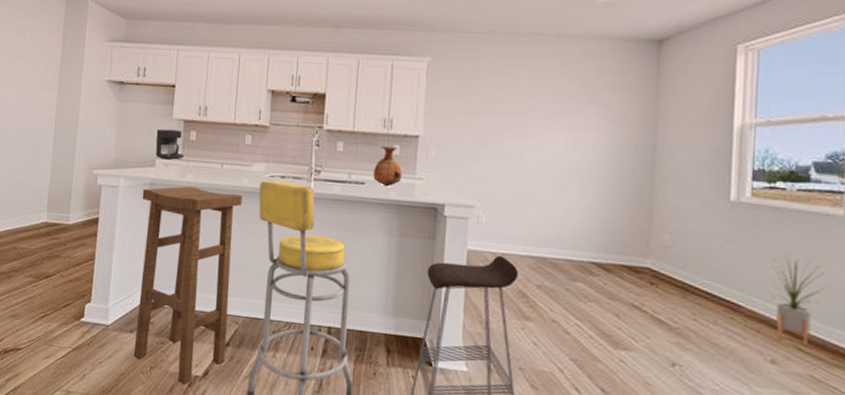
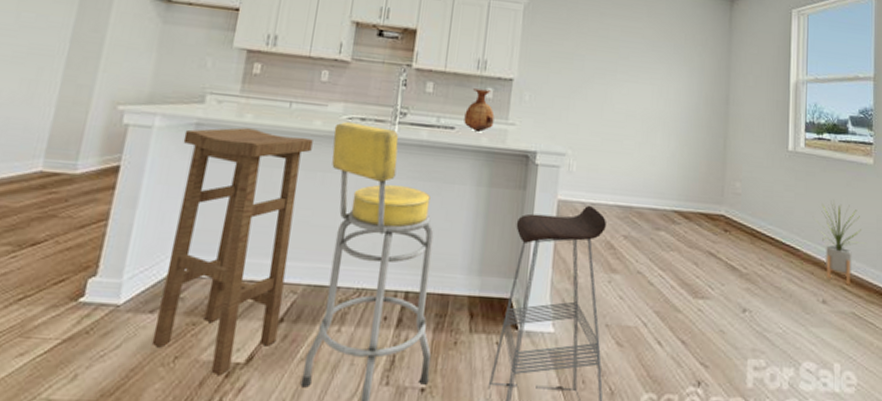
coffee maker: present [155,129,184,160] -> none [206,58,243,96]

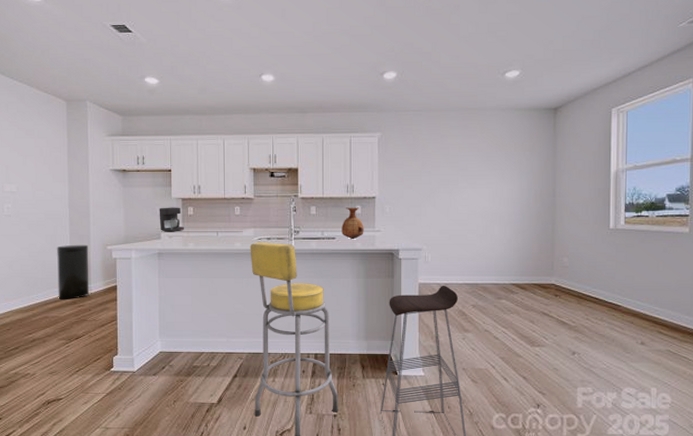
pedal bin: none [17,96,89,181] -> present [57,244,92,299]
bar stool: present [151,127,313,376] -> none [152,253,237,411]
coffee maker: none [206,58,243,96] -> present [159,207,184,232]
house plant: present [816,202,865,285] -> none [635,266,680,330]

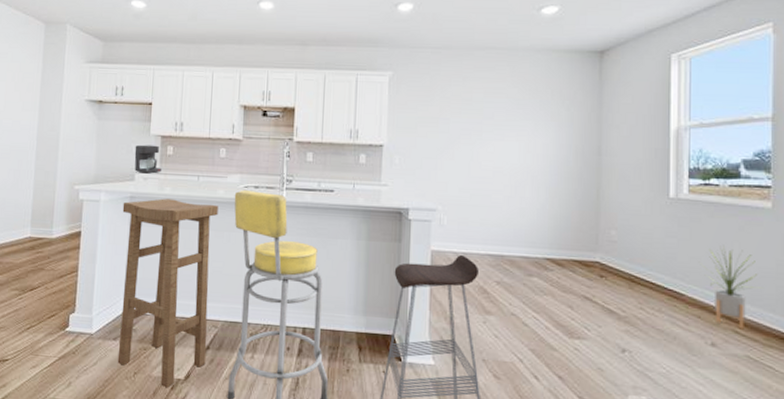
pedal bin: present [57,244,92,299] -> none [15,181,54,244]
bar stool: none [152,253,237,411] -> present [117,198,218,388]
vase: present [342,207,364,240] -> none [341,156,368,194]
house plant: none [635,266,680,330] -> present [703,247,762,329]

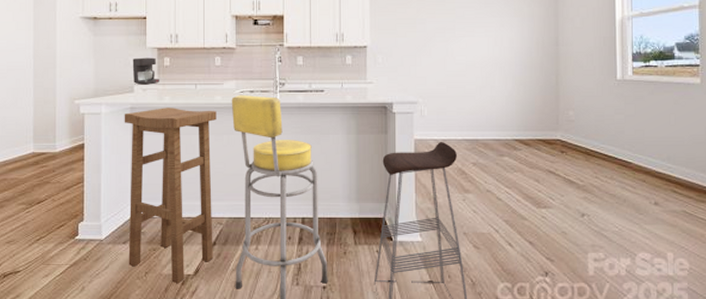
house plant: present [703,247,762,329] -> none [646,120,694,189]

